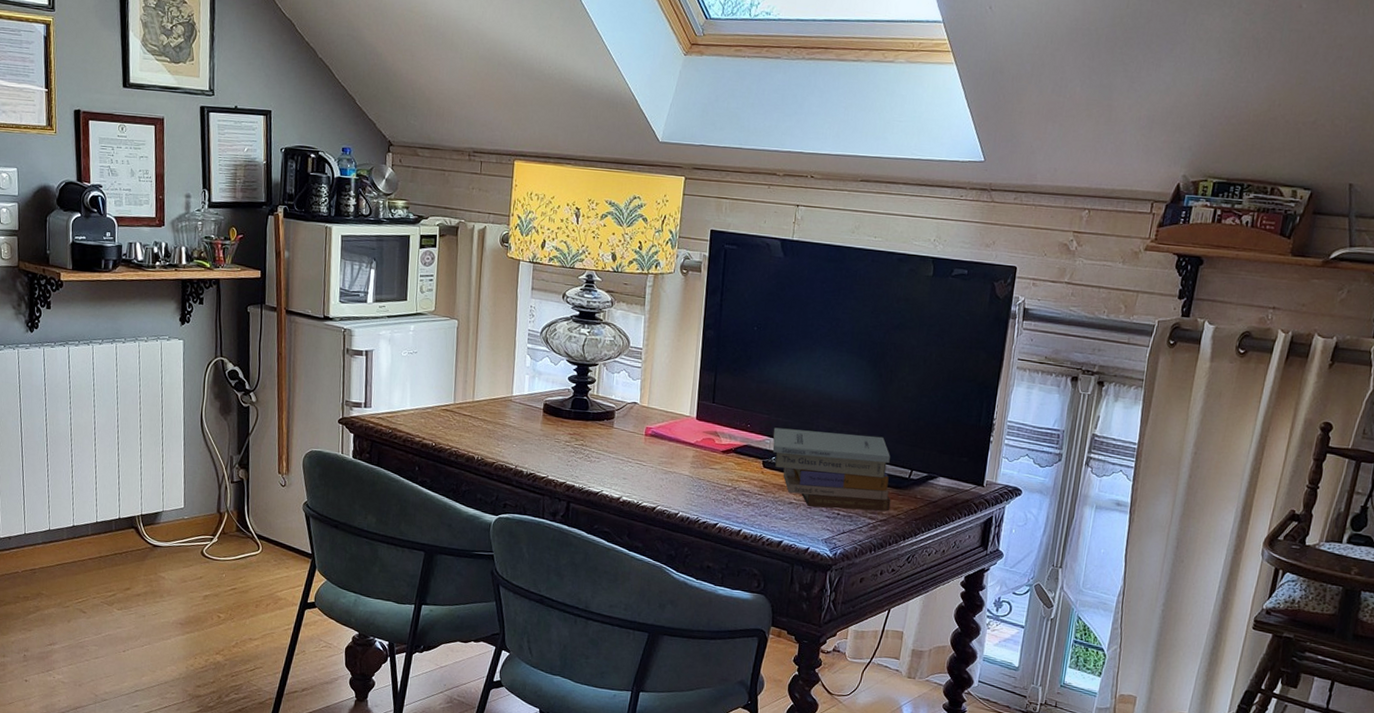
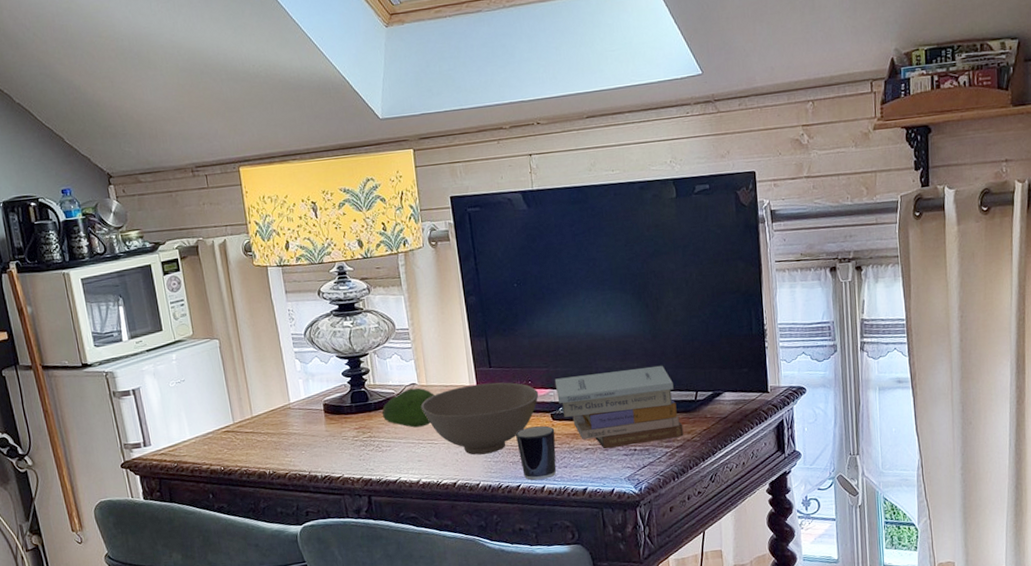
fruit: none [599,406,653,447] -> present [382,387,435,428]
bowl: none [638,415,756,487] -> present [421,382,539,455]
mug: none [722,469,763,524] -> present [516,425,557,481]

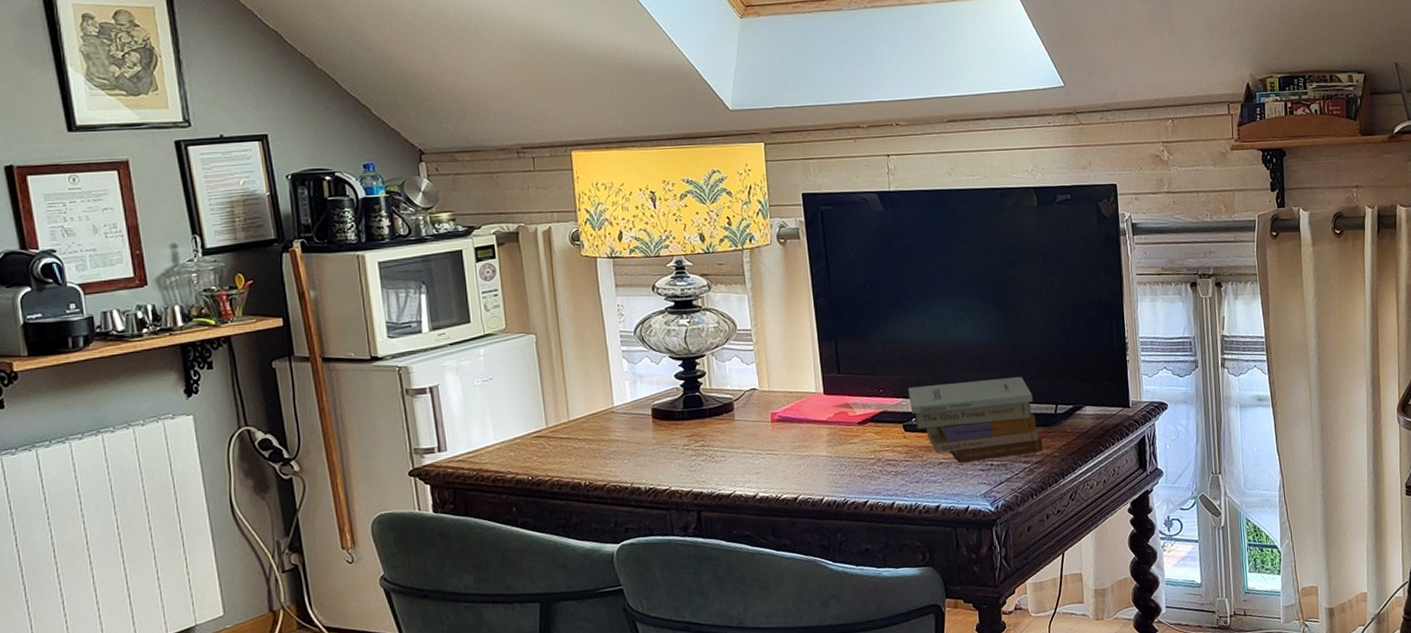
fruit: present [382,387,435,428] -> none [718,393,777,437]
bowl: present [421,382,539,455] -> none [762,389,891,468]
mug: present [516,425,557,481] -> none [864,437,908,496]

